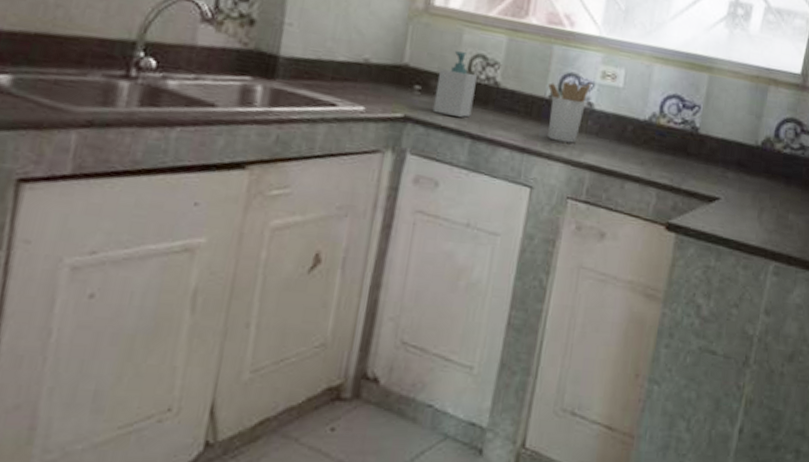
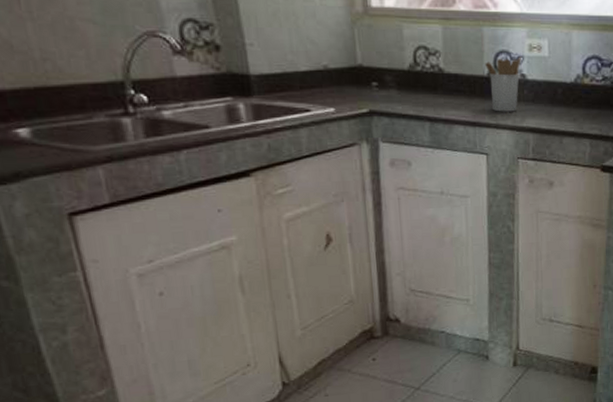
soap bottle: present [432,51,477,118] -> none [389,46,425,105]

